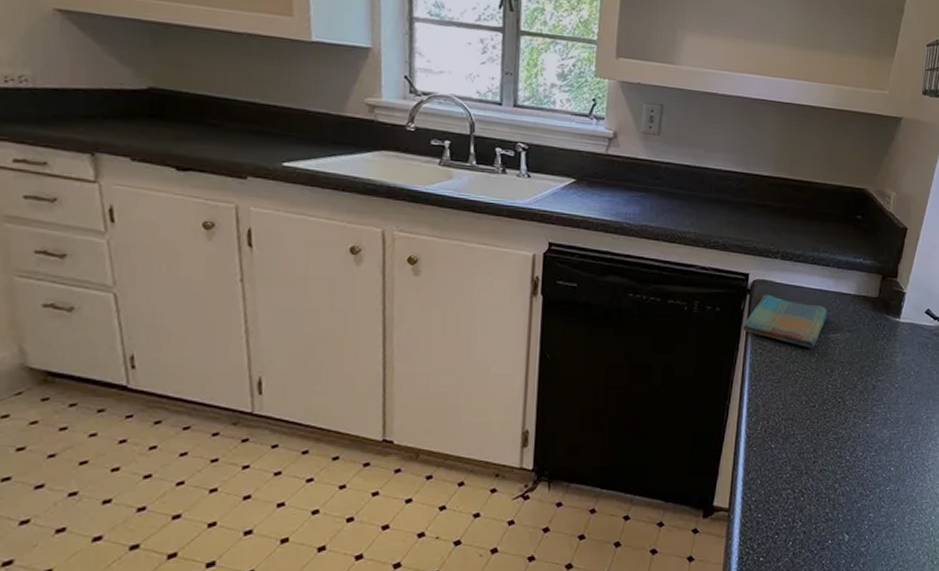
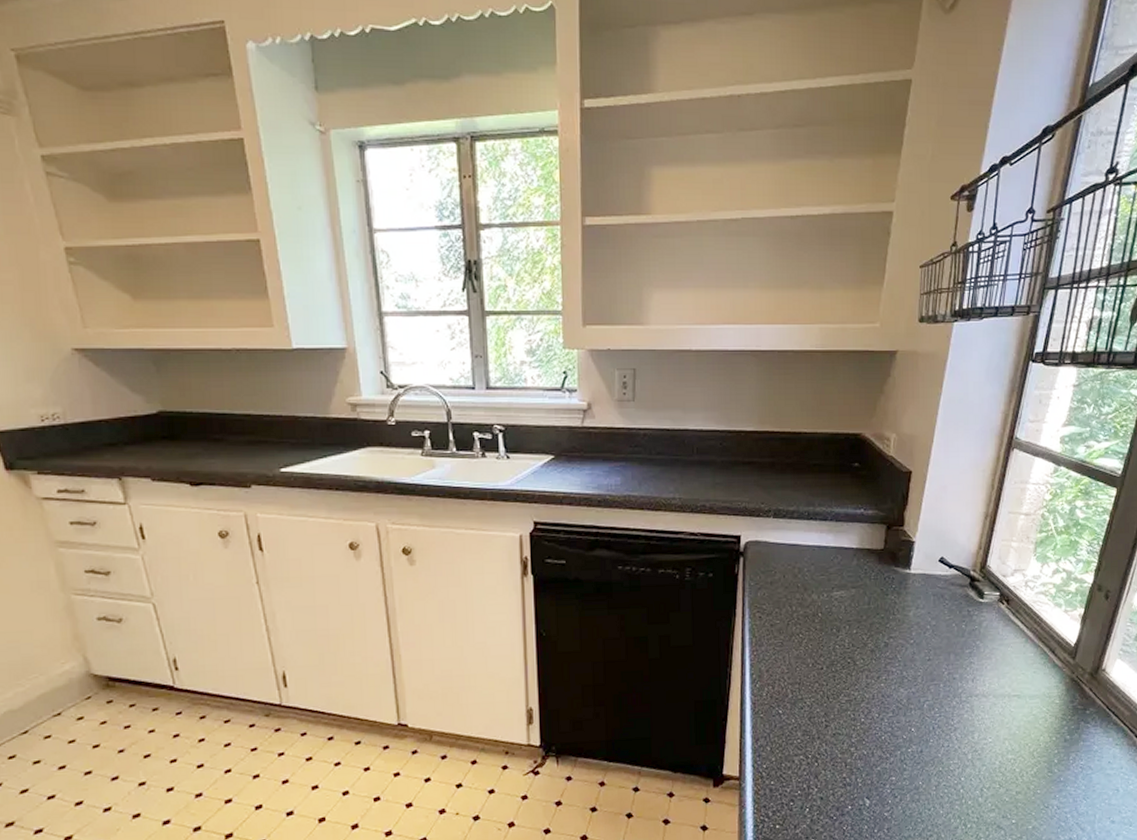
dish towel: present [743,294,828,348] -> none [739,555,829,609]

